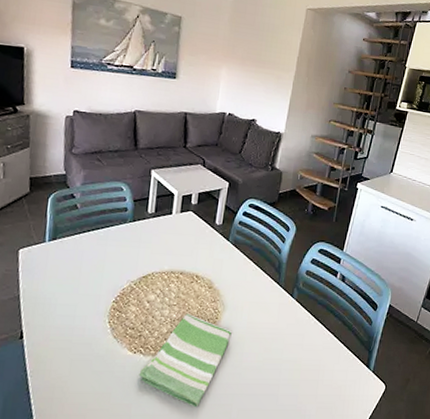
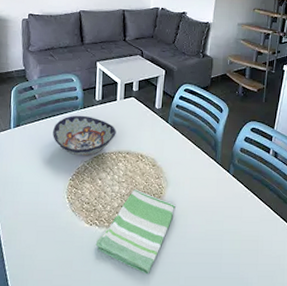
decorative bowl: none [95,229,170,276] -> present [53,115,116,156]

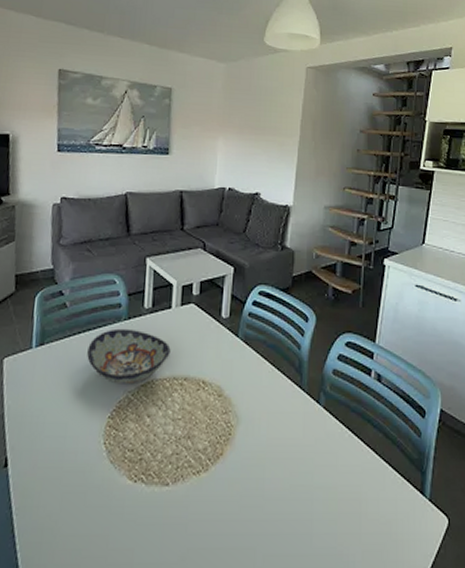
dish towel: present [95,189,176,275] -> none [141,428,249,553]

